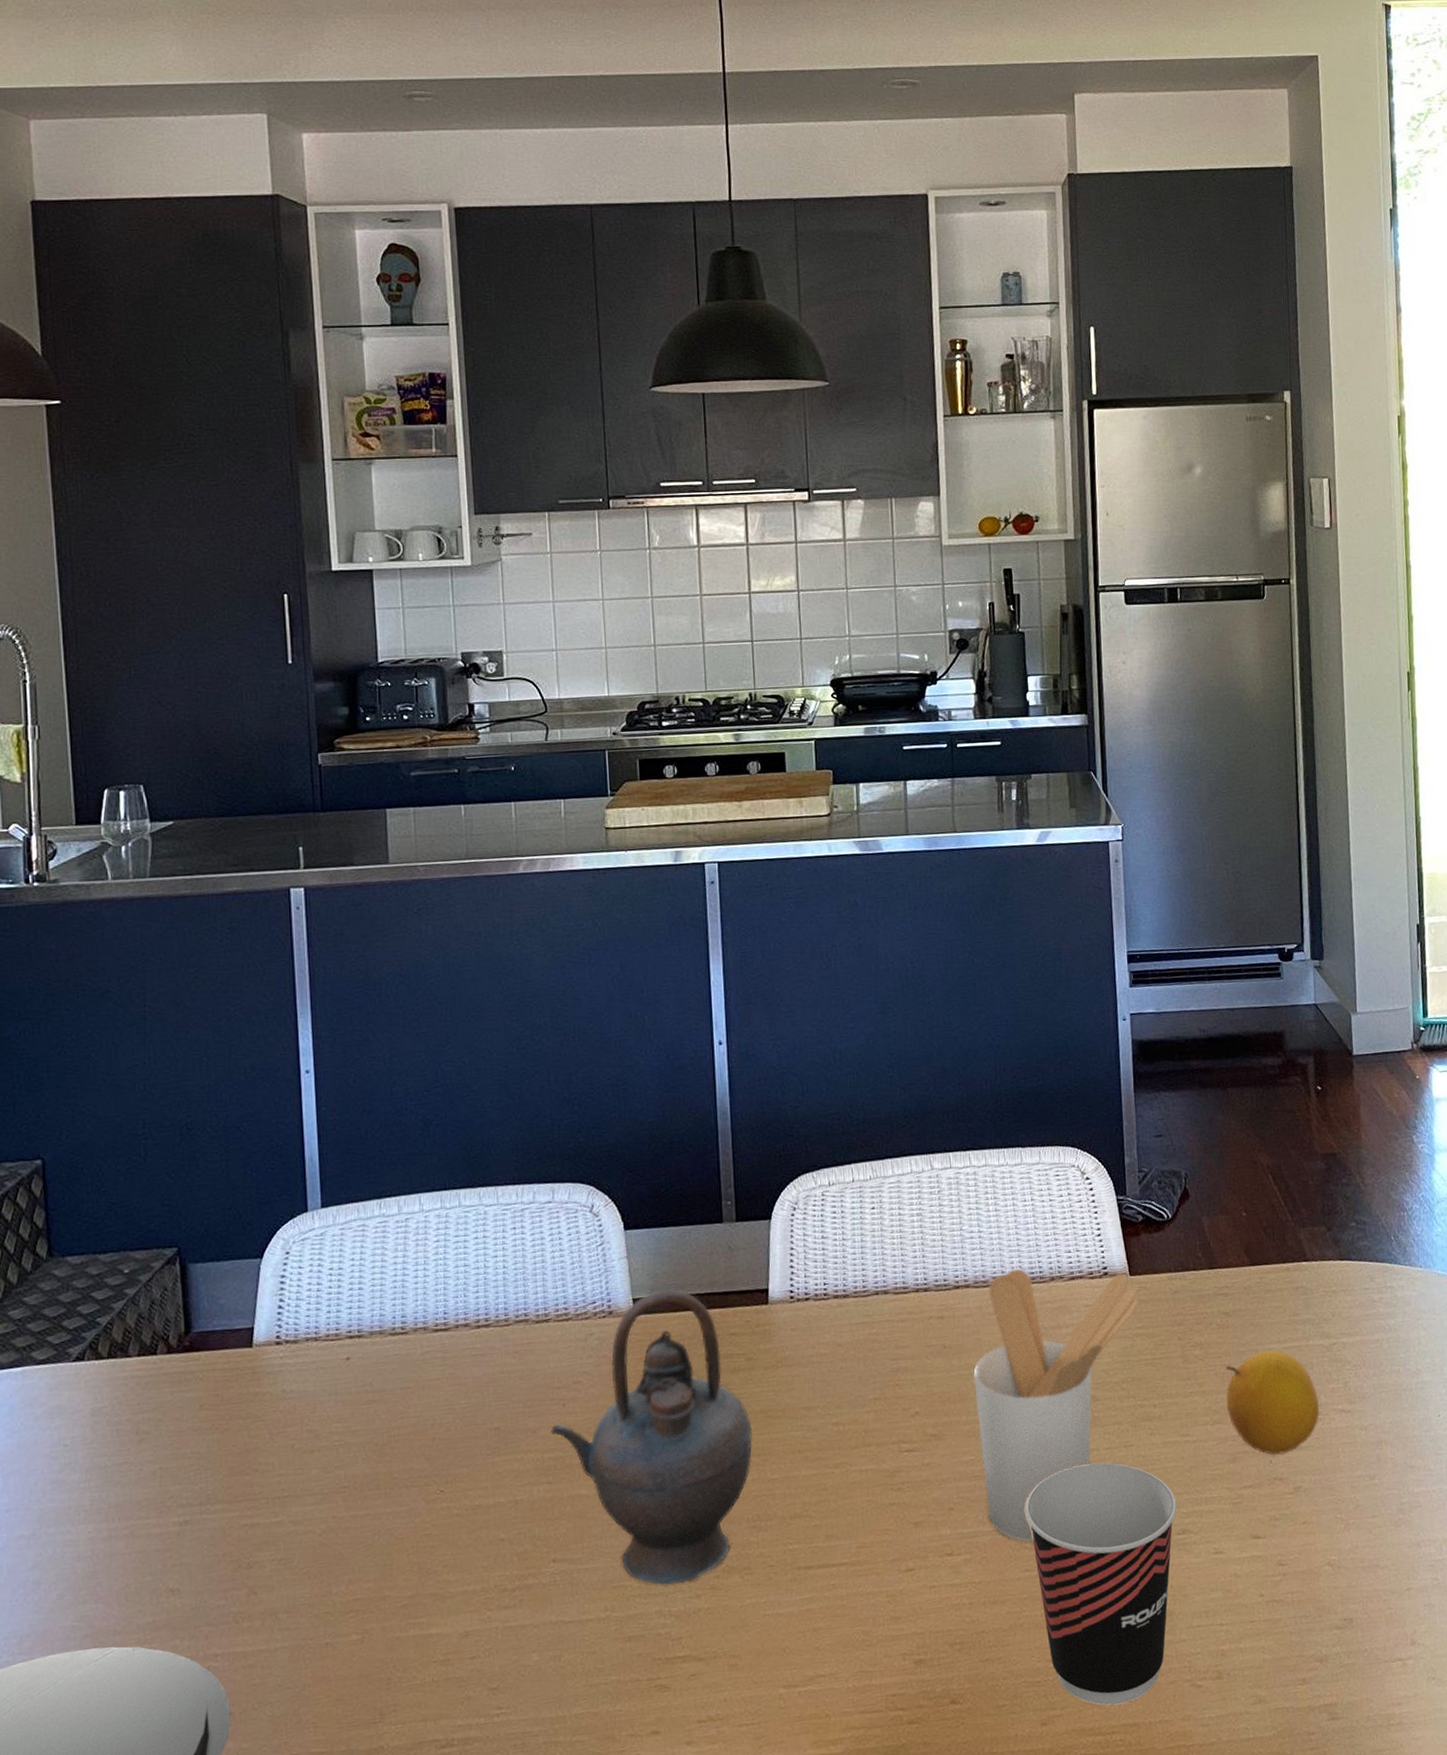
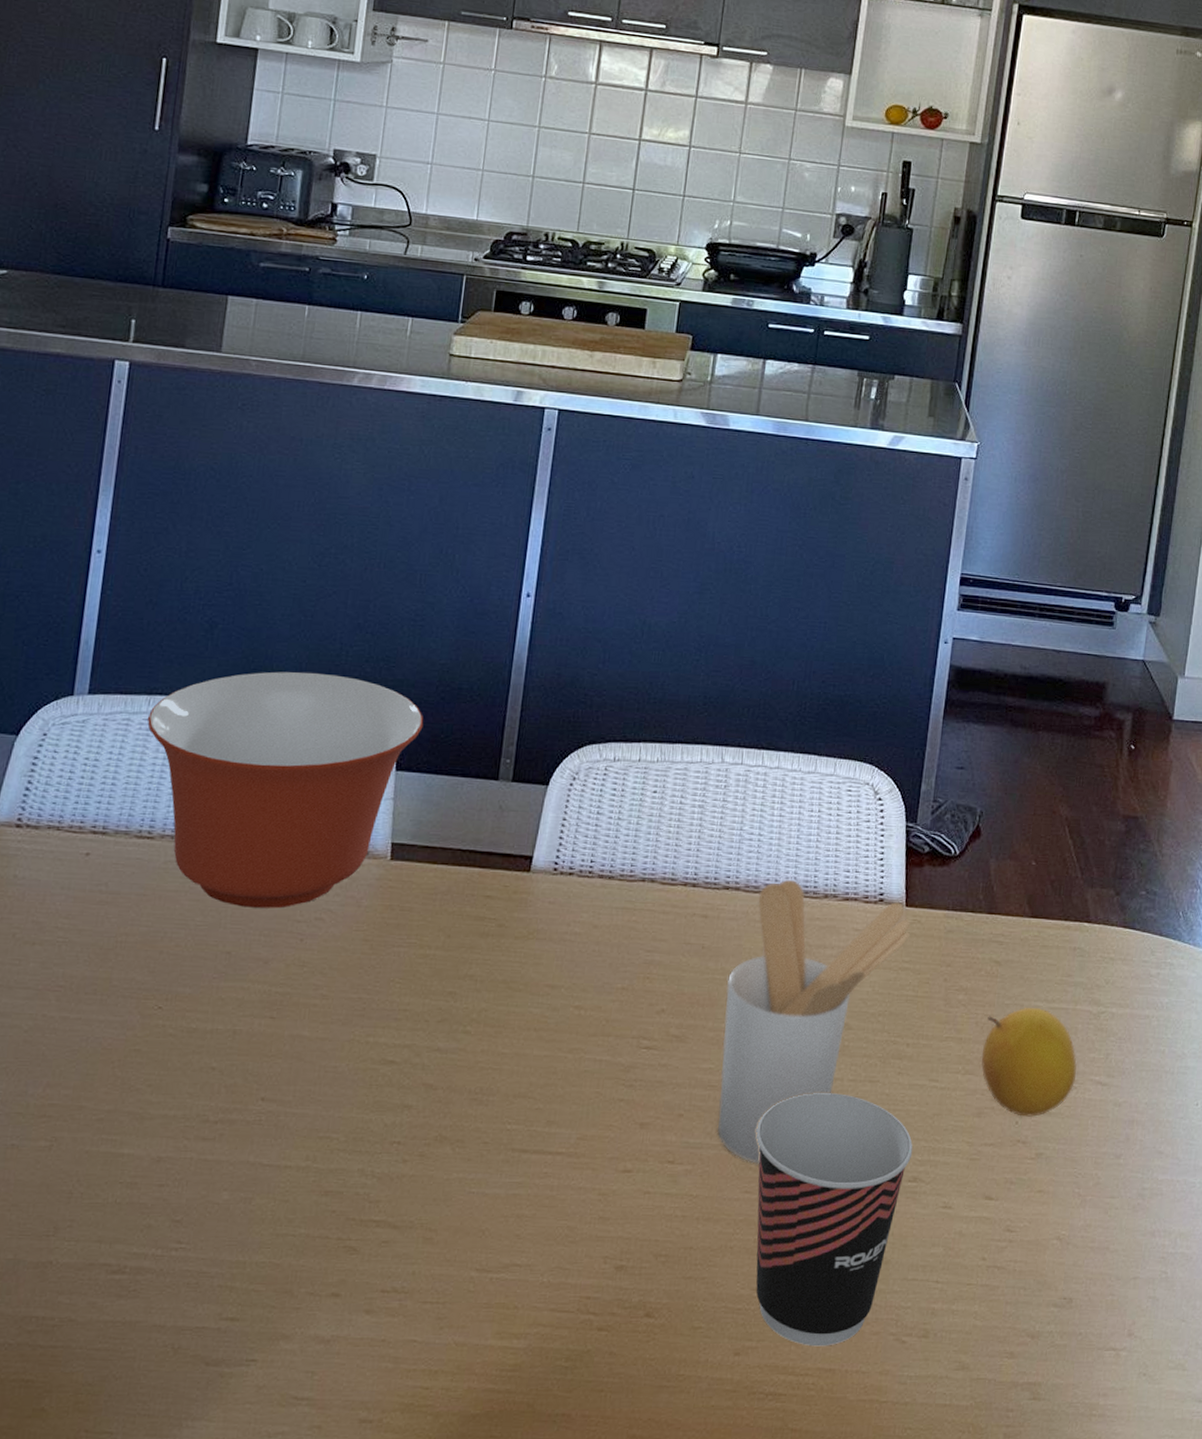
mixing bowl: none [381,1149,643,1384] -> present [147,671,424,909]
teapot: present [551,1288,753,1586] -> none [283,838,491,1146]

